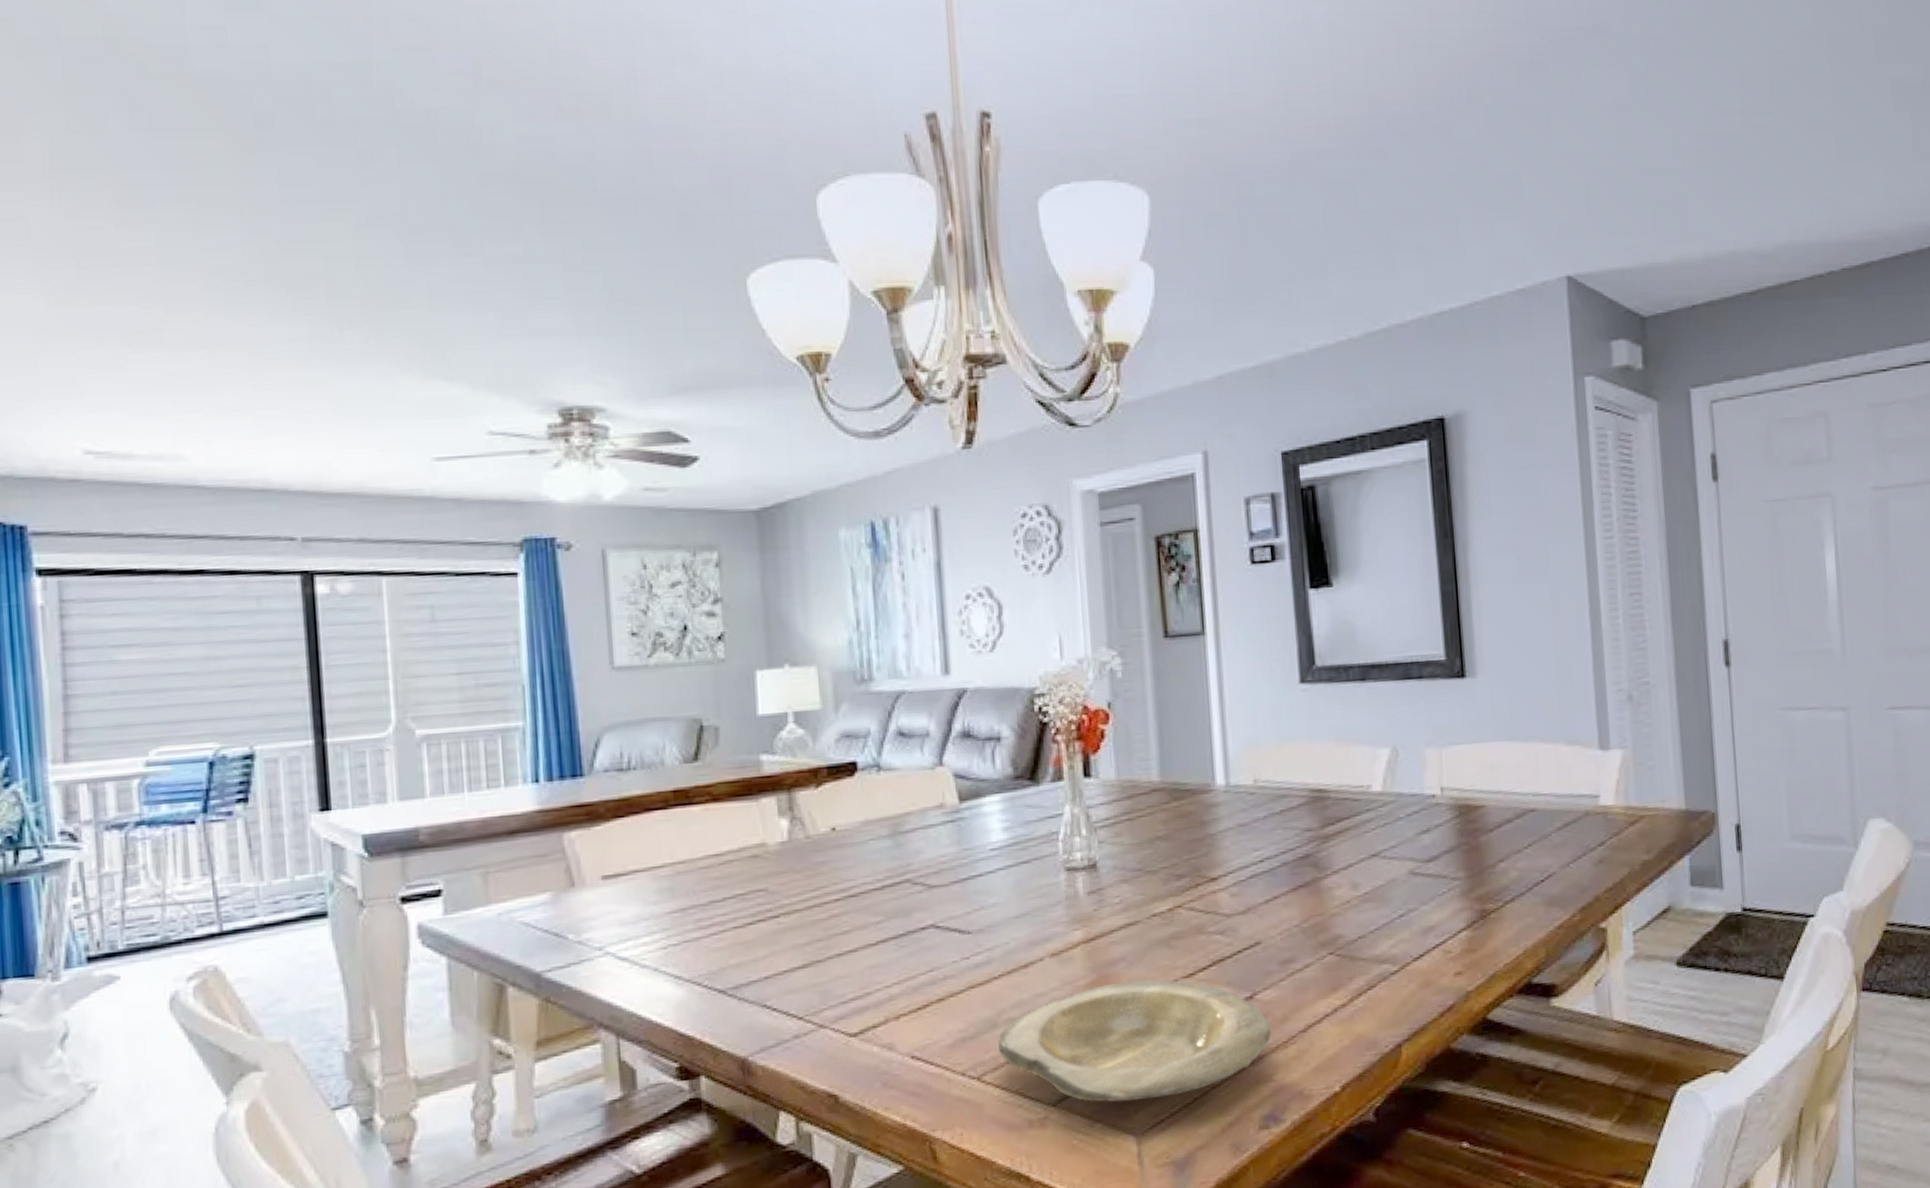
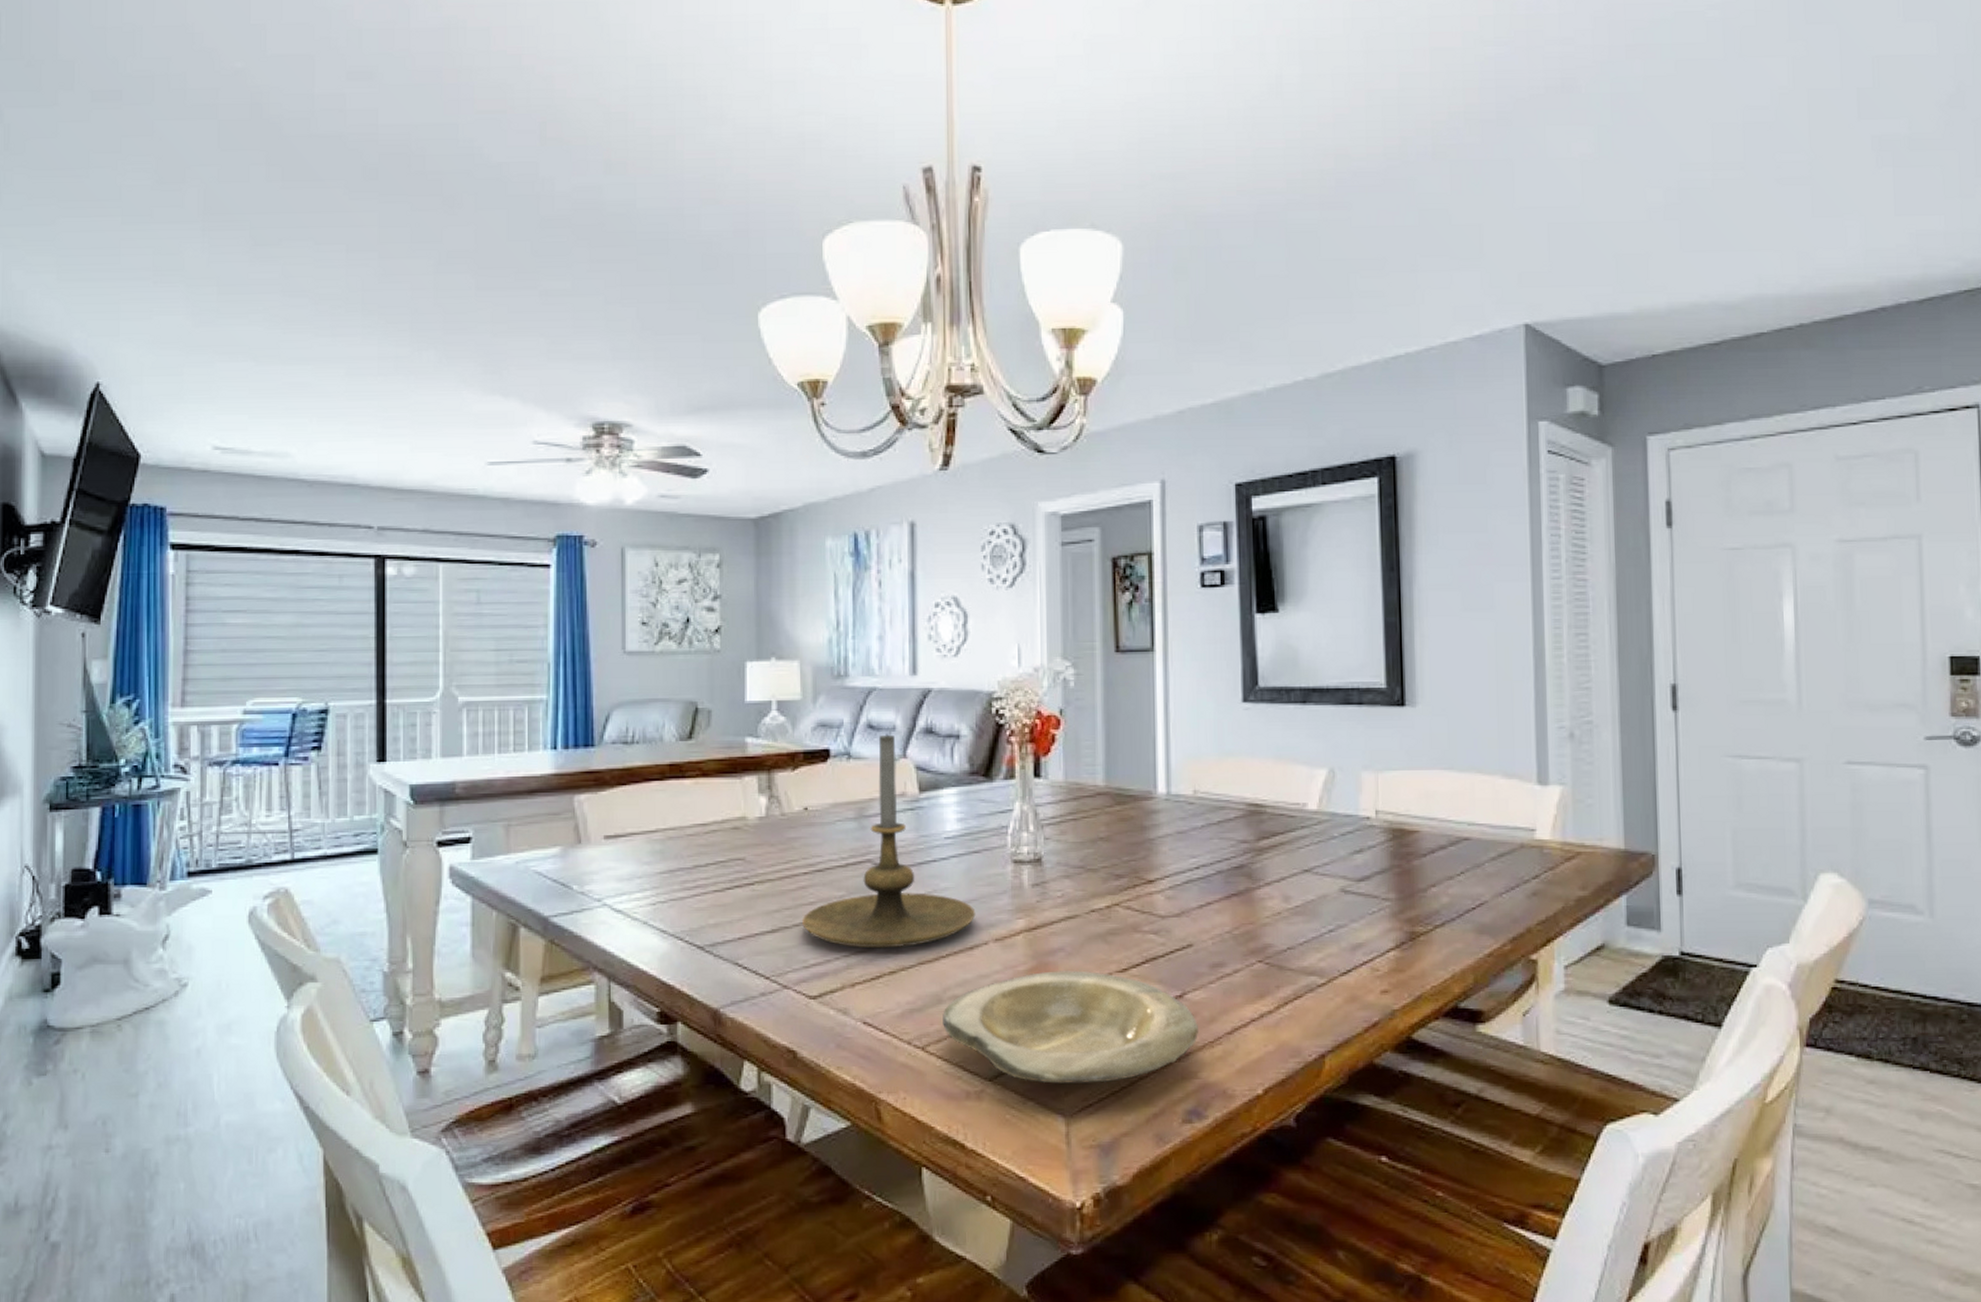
candle holder: none [836,740,1029,976] -> present [802,733,976,949]

